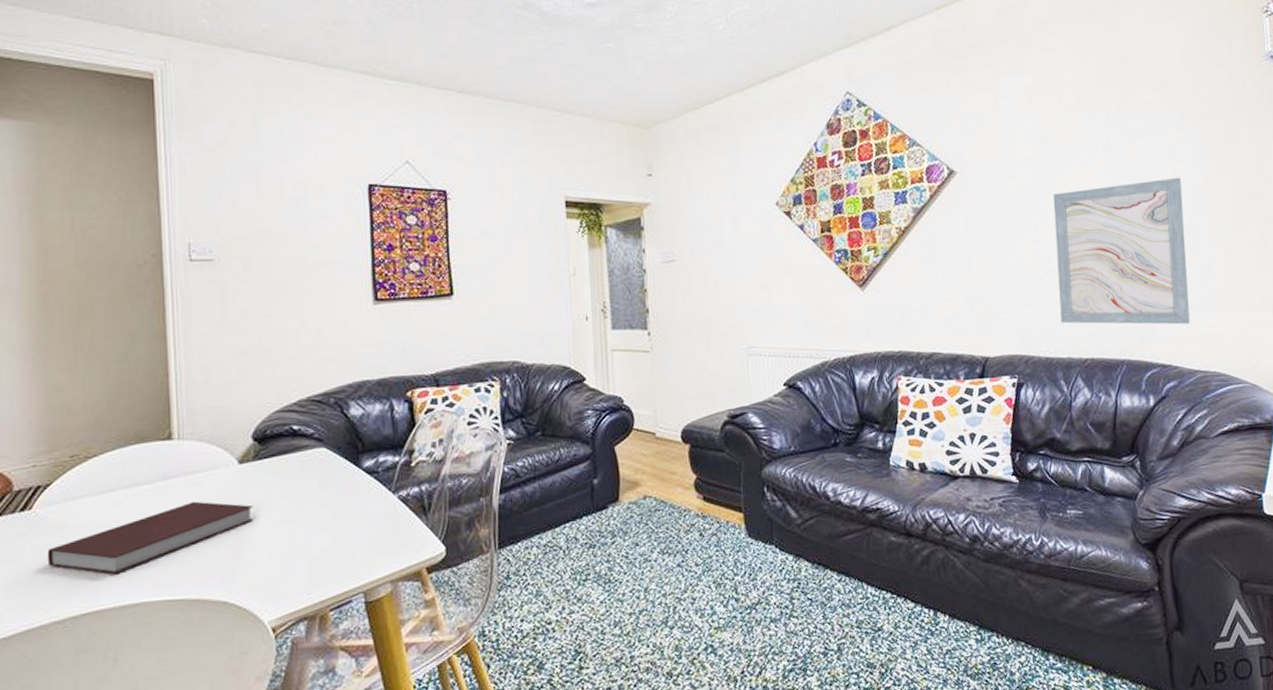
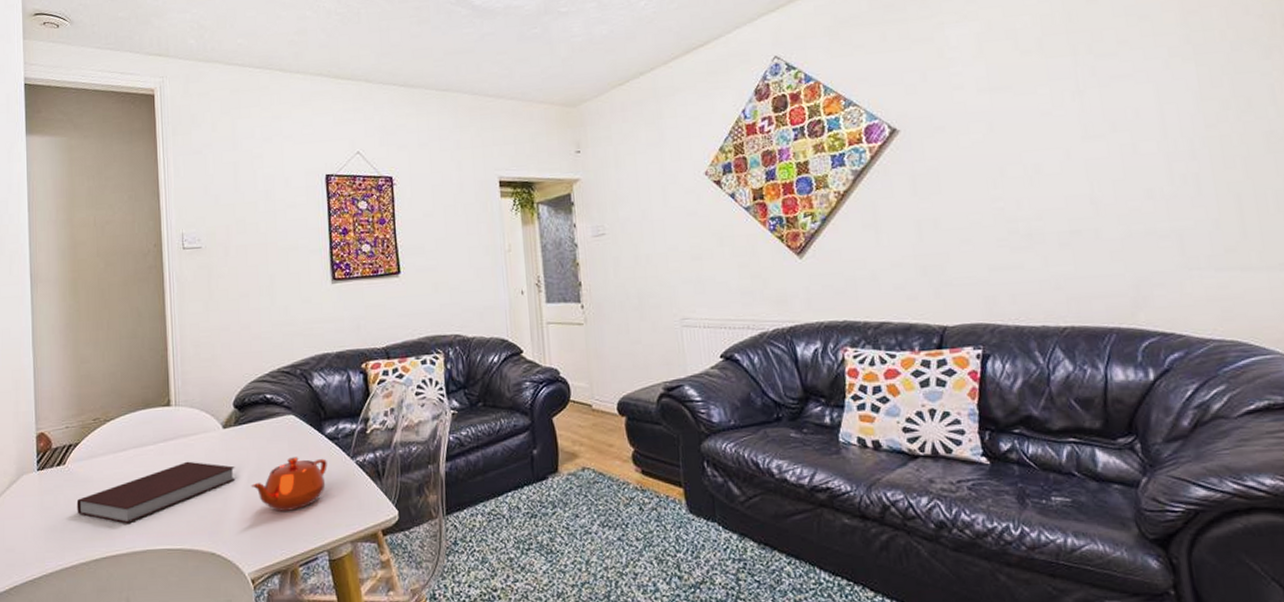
teapot: none [272,493,365,553] -> present [250,457,327,512]
wall art: present [1053,177,1190,325] -> none [1013,120,1196,289]

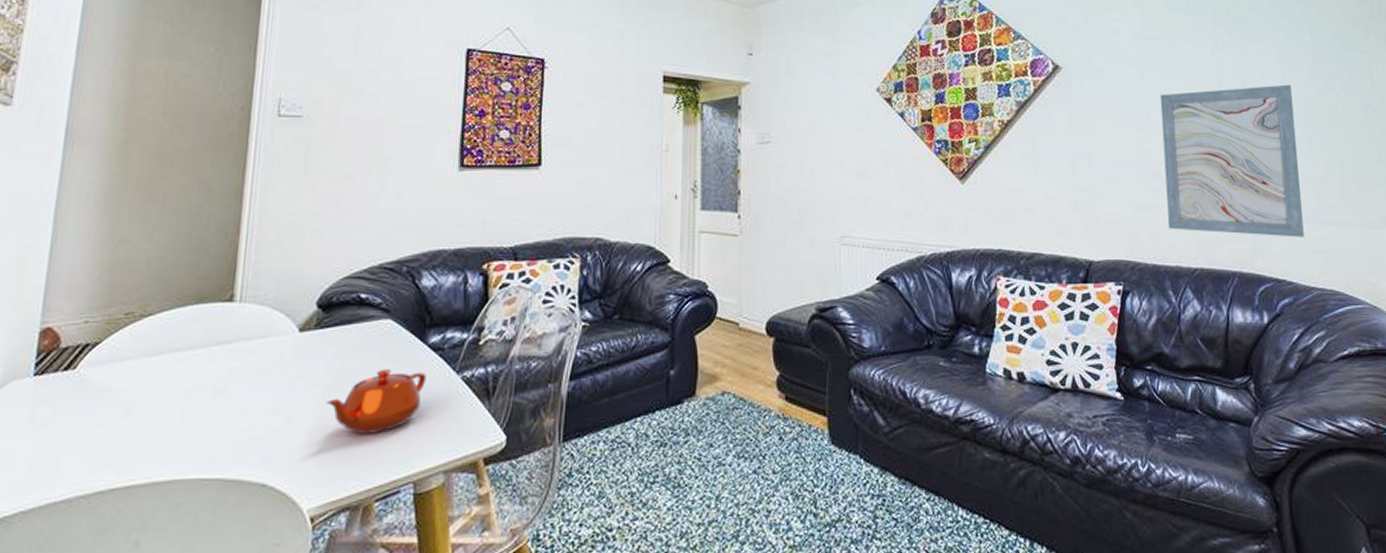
notebook: present [76,461,236,524] -> none [82,370,308,447]
wall art: none [1013,120,1196,289] -> present [1160,84,1304,237]

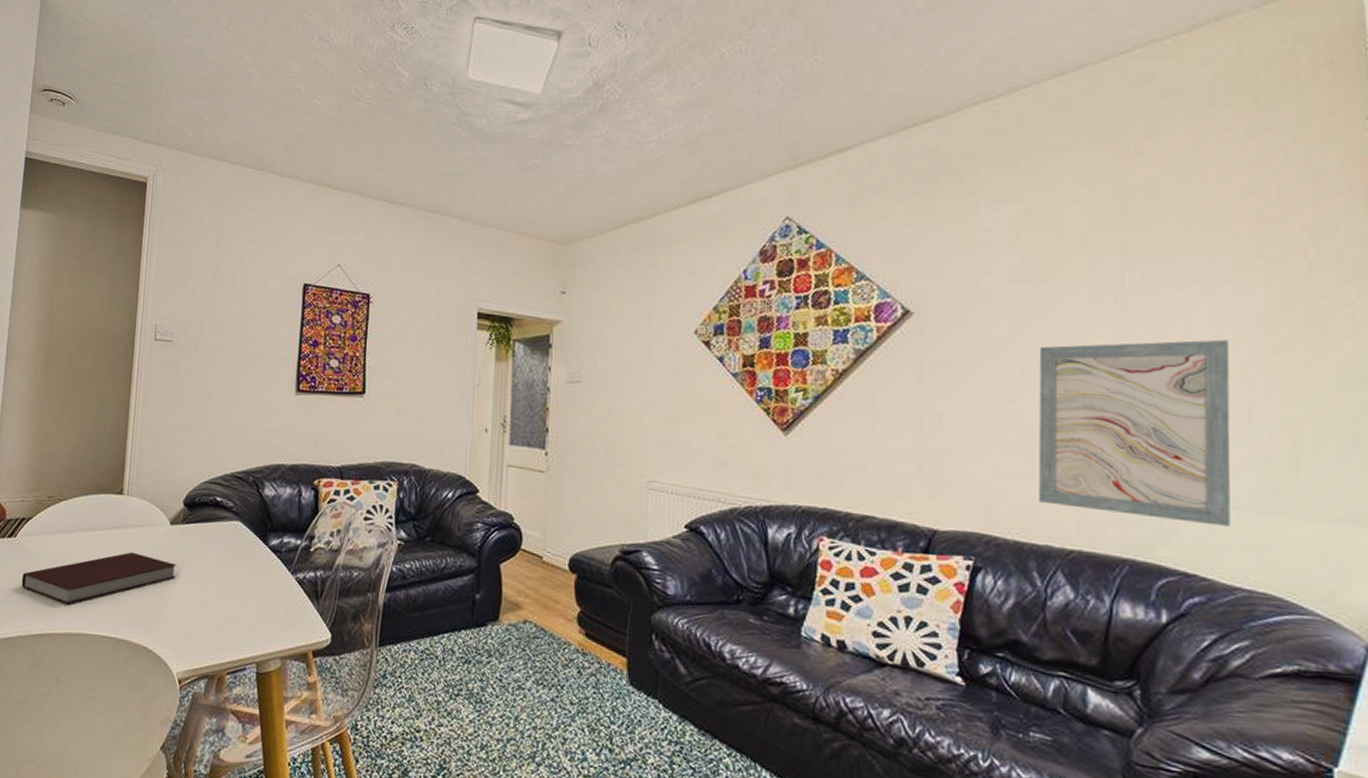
notebook: none [82,370,308,447] -> present [21,552,177,605]
teapot: present [325,369,427,434] -> none [189,563,267,617]

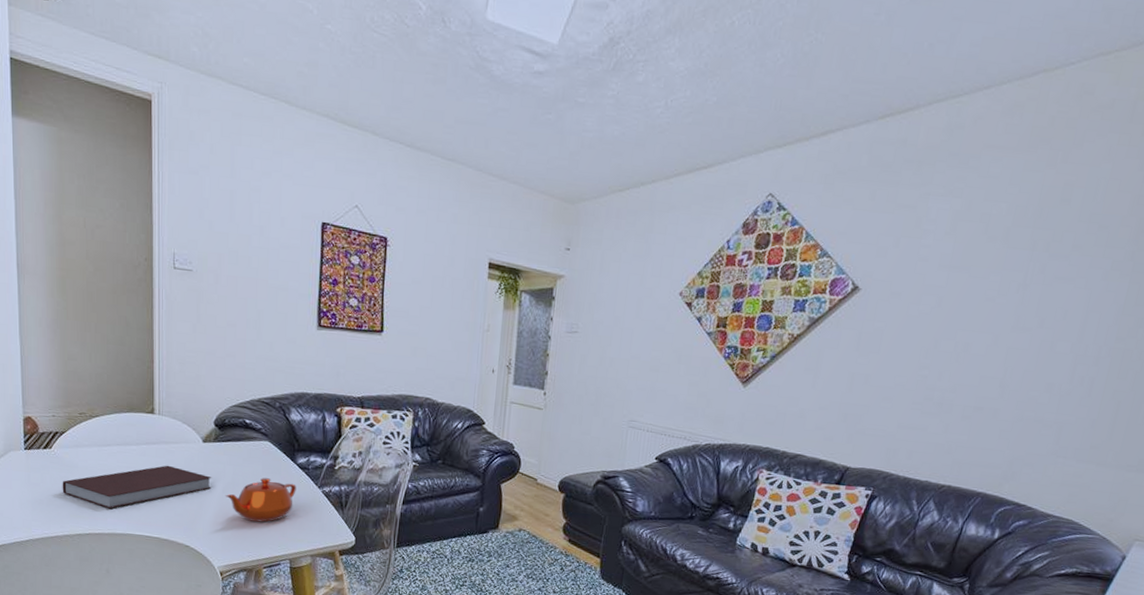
teapot: none [189,563,267,617] -> present [225,477,296,522]
wall art: present [1039,339,1231,527] -> none [928,324,1091,471]

